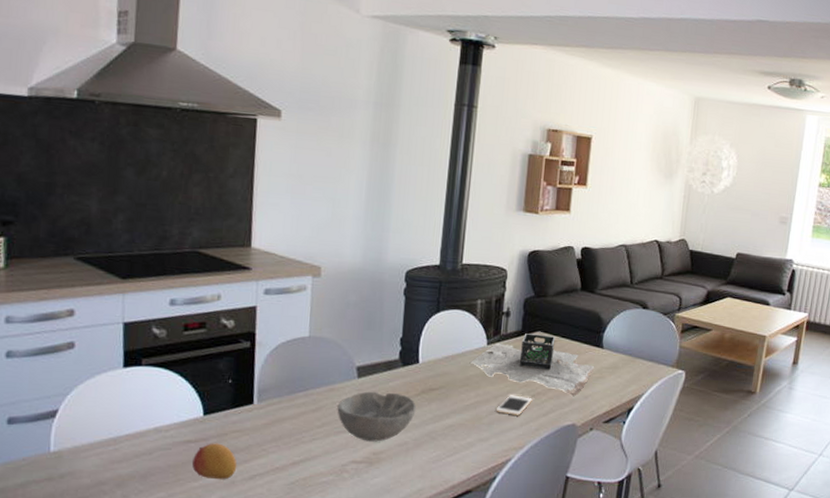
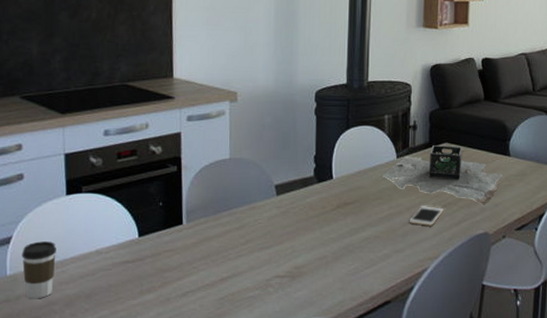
coffee cup: none [68,416,109,478] -> present [21,241,56,299]
fruit: present [192,443,237,480] -> none [131,263,171,297]
bowl: present [337,391,416,442] -> none [259,208,333,256]

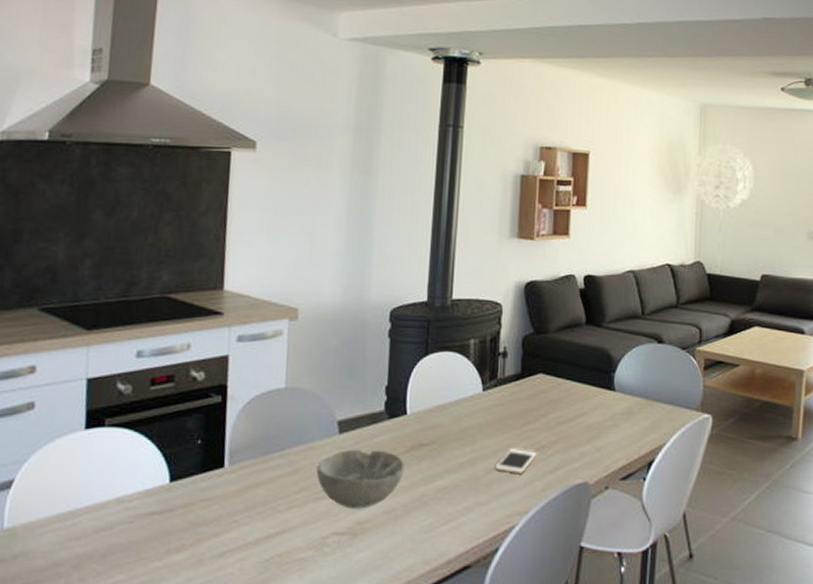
coffee cup: present [21,241,56,299] -> none [24,486,68,559]
bowl: none [259,208,333,256] -> present [316,449,405,509]
plant: present [382,145,503,204] -> none [465,376,607,448]

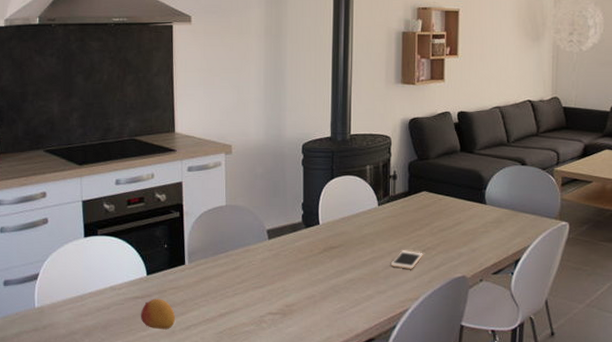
fruit: none [156,514,206,558] -> present [141,298,176,330]
bowl: present [316,449,405,509] -> none [253,251,320,295]

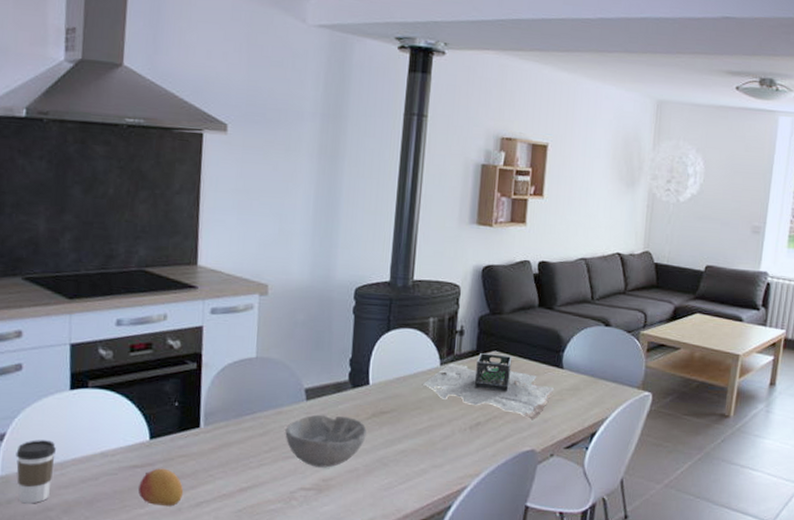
coffee cup: none [47,278,76,329] -> present [16,440,56,504]
bowl: none [253,251,320,295] -> present [285,414,367,468]
plant: none [365,194,480,250] -> present [423,353,555,420]
cell phone: present [390,250,423,269] -> none [450,418,489,440]

